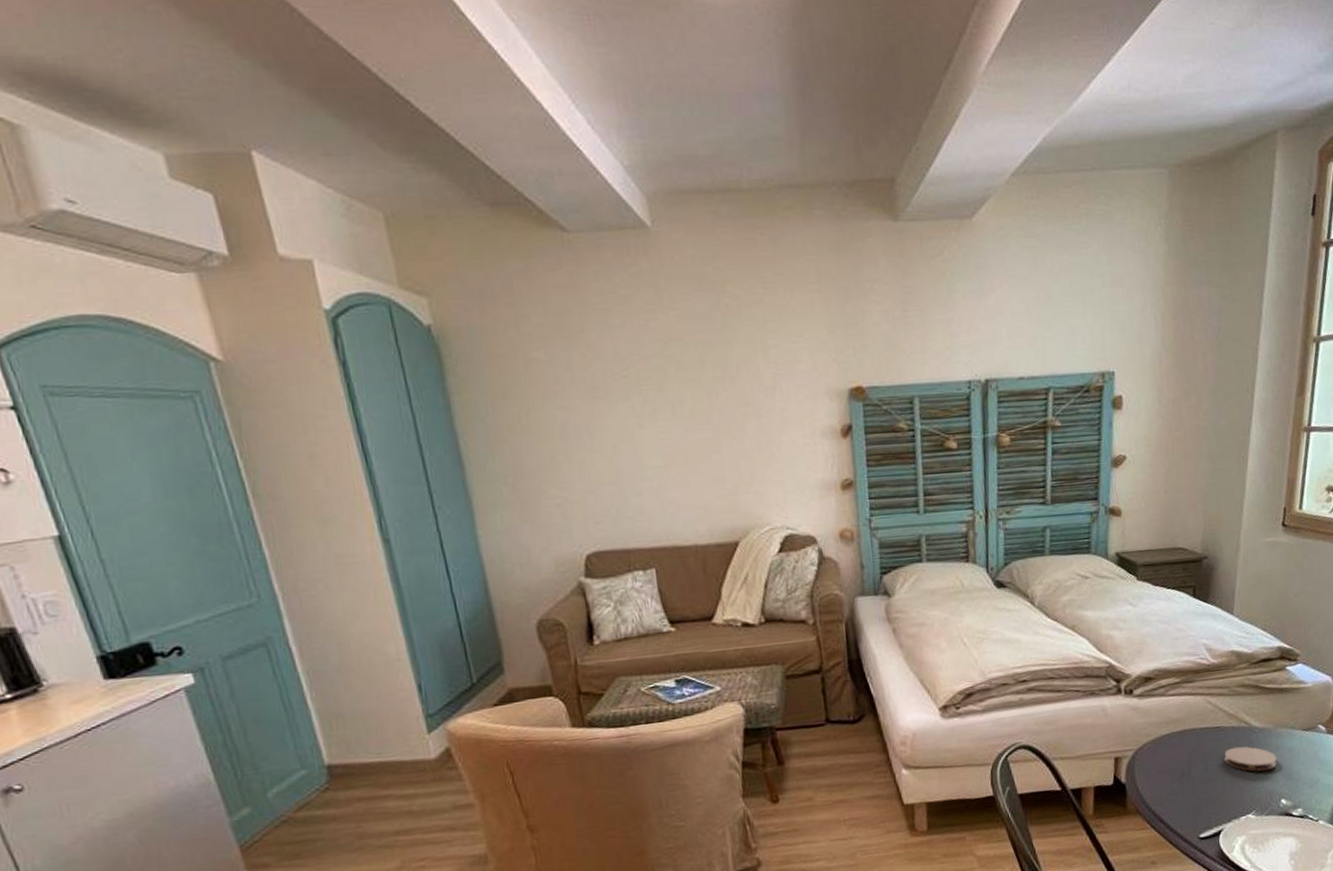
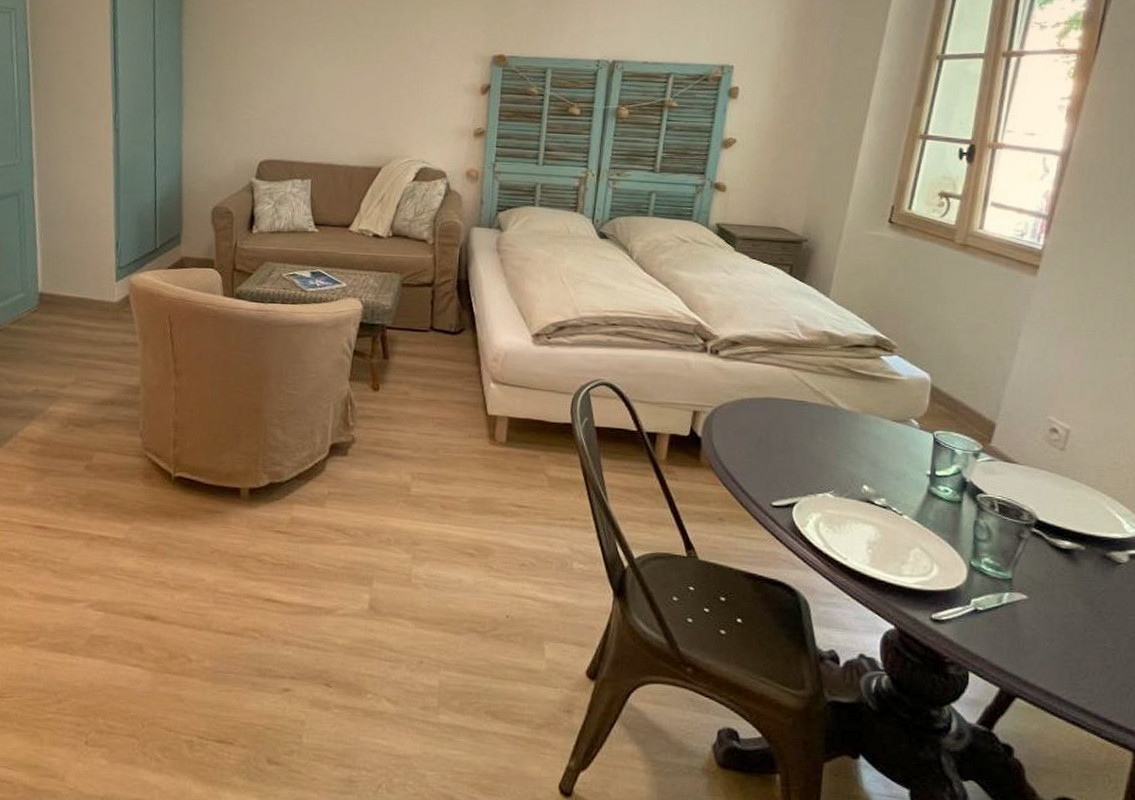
coaster: present [1223,746,1277,772] -> none [805,424,863,453]

